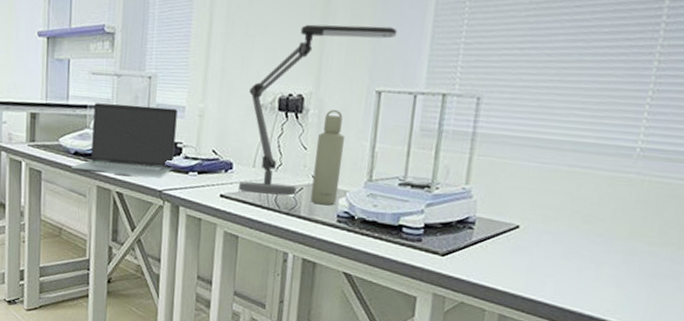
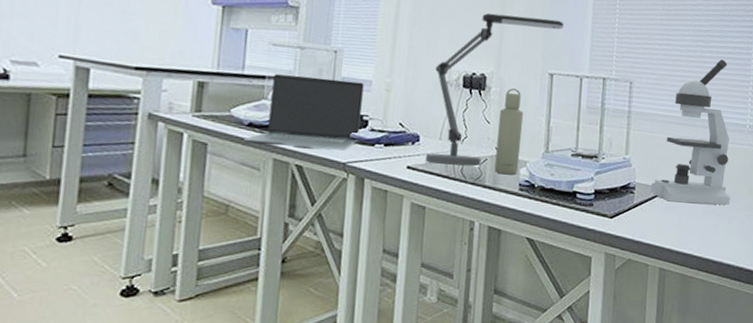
microscope: none [494,63,617,247] -> present [650,59,730,206]

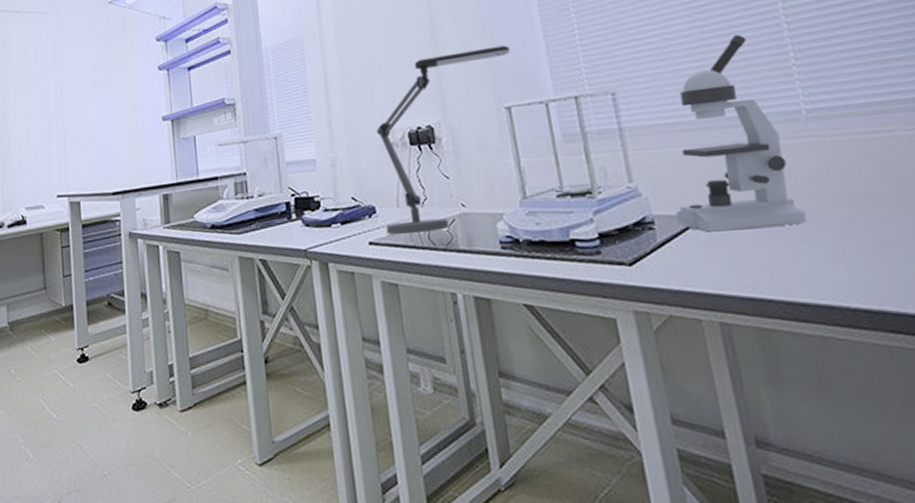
laptop: present [244,74,364,151] -> none [210,163,314,246]
bottle: present [494,88,524,175] -> none [458,133,495,234]

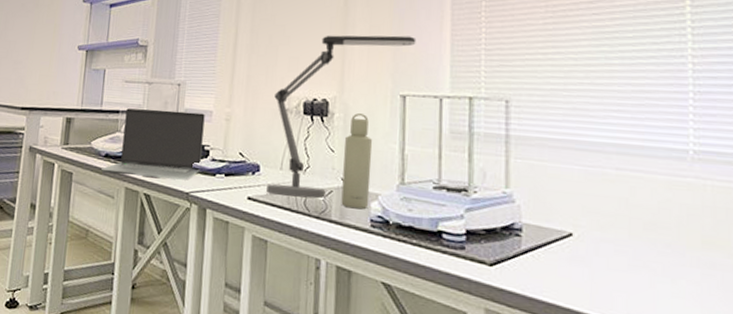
laptop: none [210,163,314,246] -> present [101,108,205,181]
bottle: none [458,133,495,234] -> present [341,113,373,210]
microscope: present [675,34,807,232] -> none [543,66,671,259]

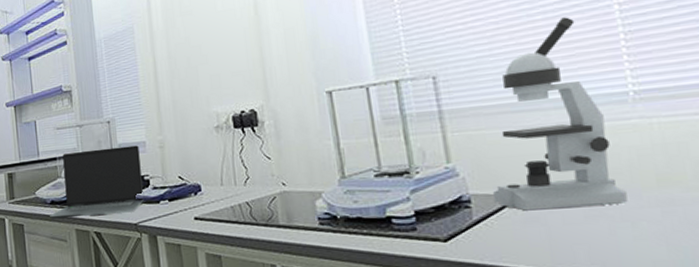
desk lamp: present [266,35,416,199] -> none [202,32,333,212]
bottle: present [341,113,373,210] -> none [279,117,314,211]
microscope: none [543,66,671,259] -> present [492,17,628,211]

